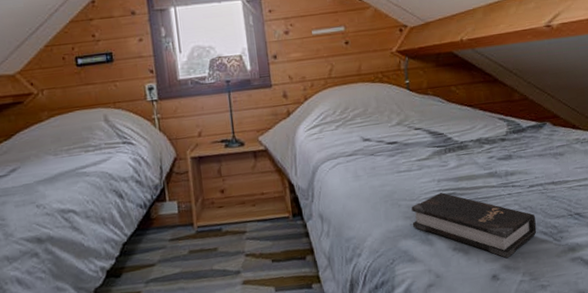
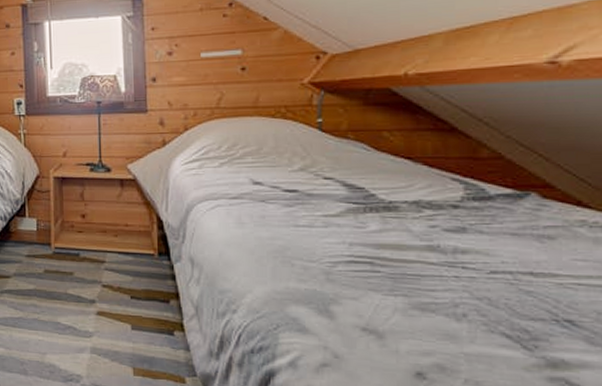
hardback book: present [411,192,537,259] -> none [307,259,495,356]

